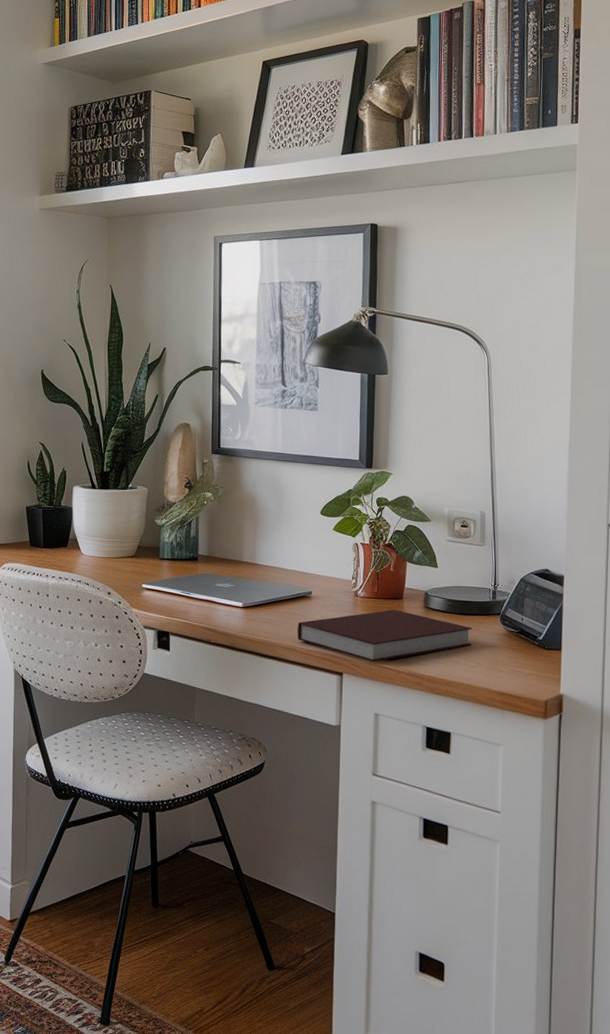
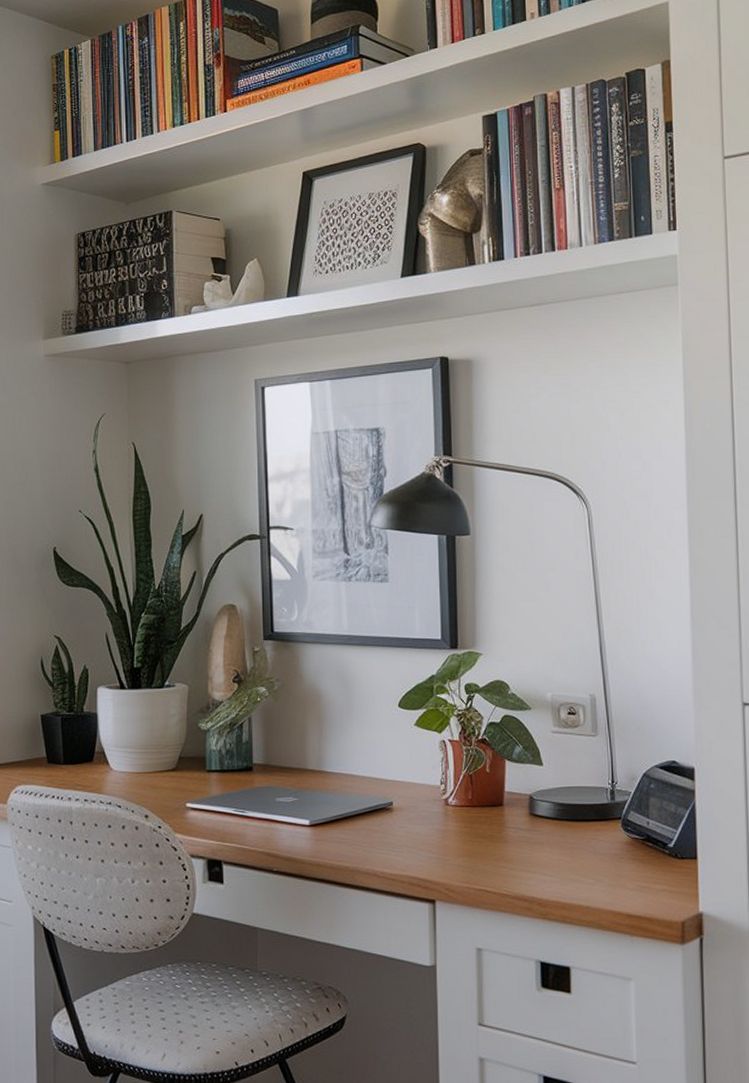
notebook: present [297,610,472,662] -> none [378,819,589,885]

